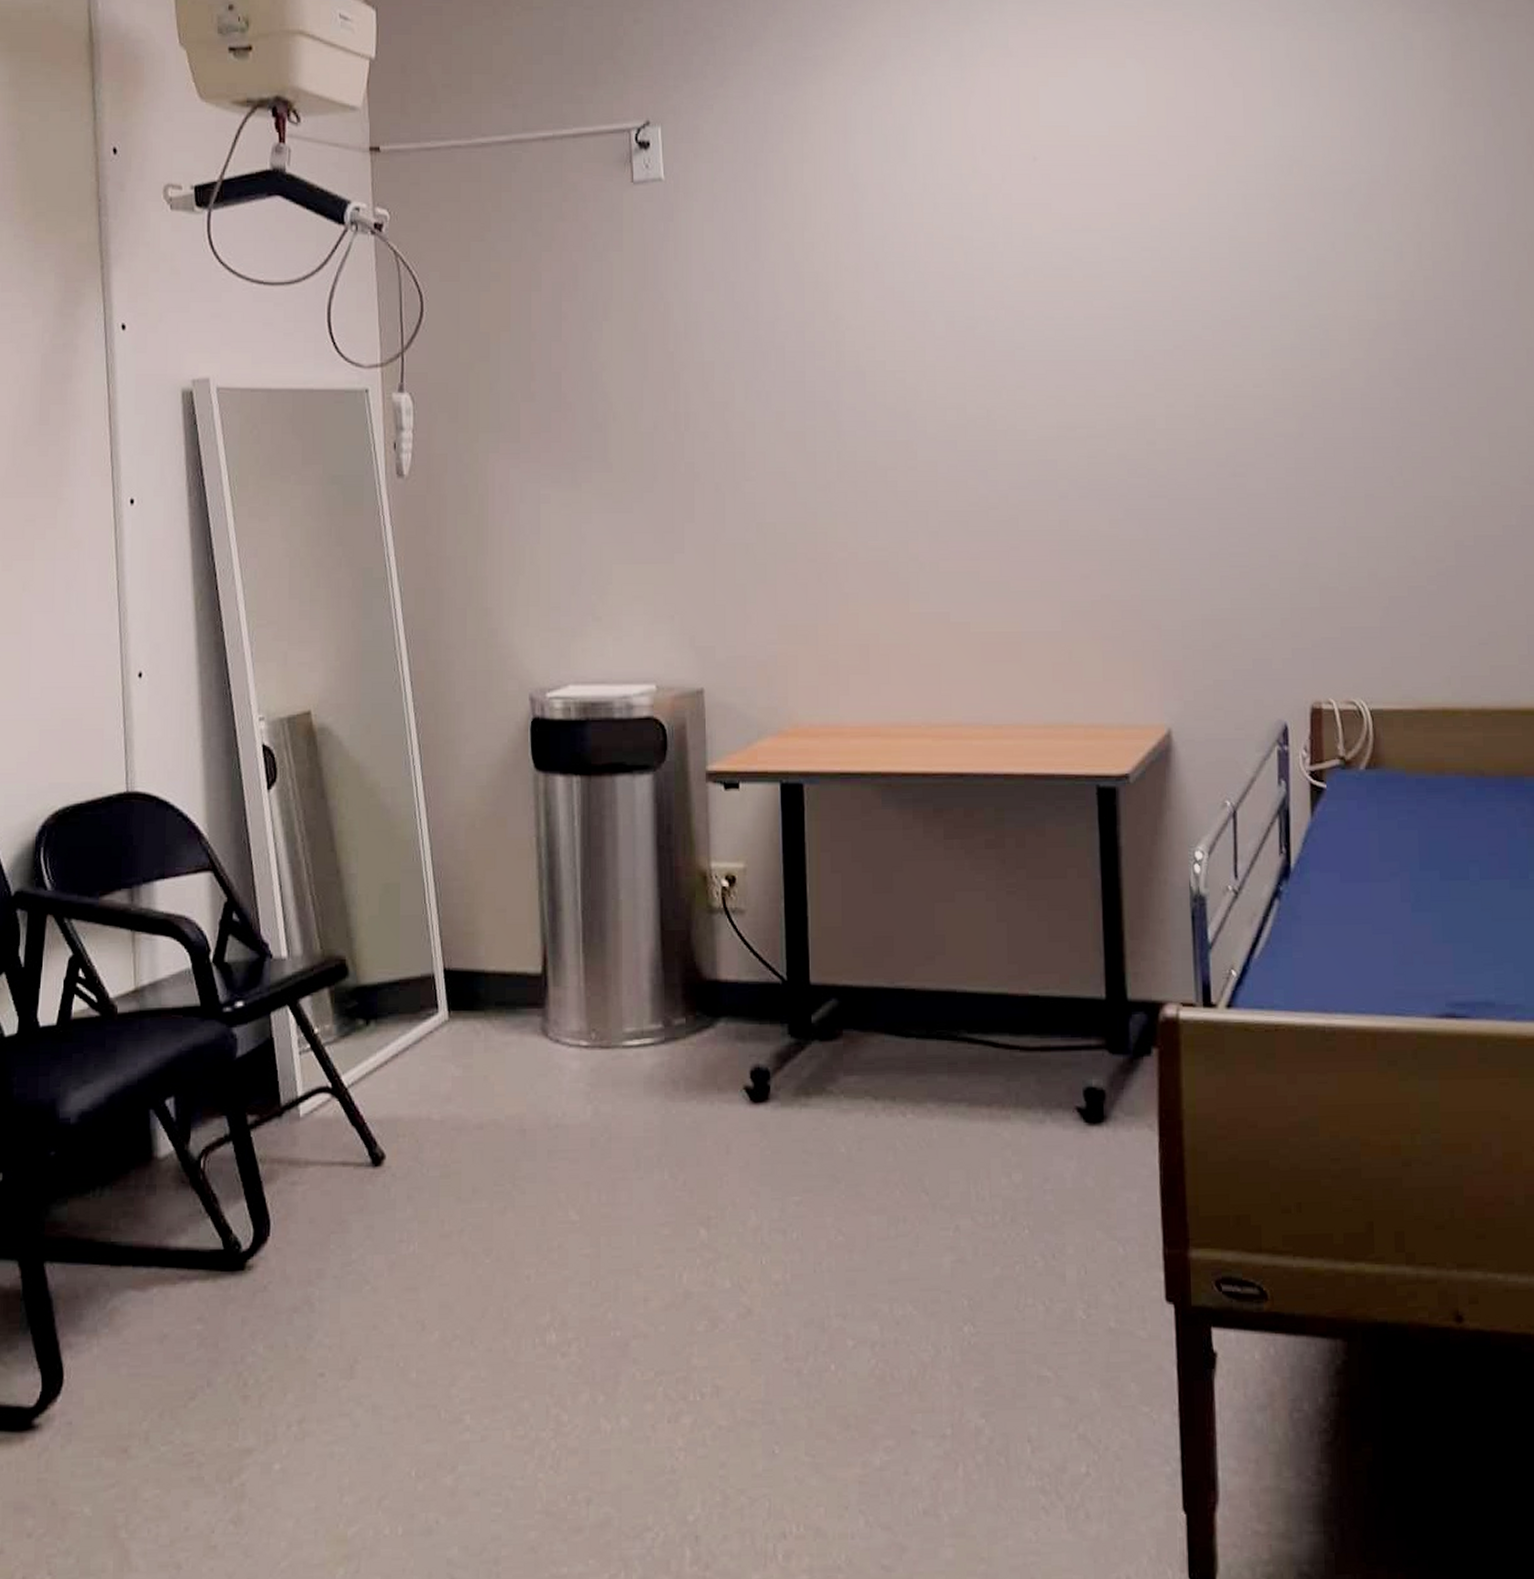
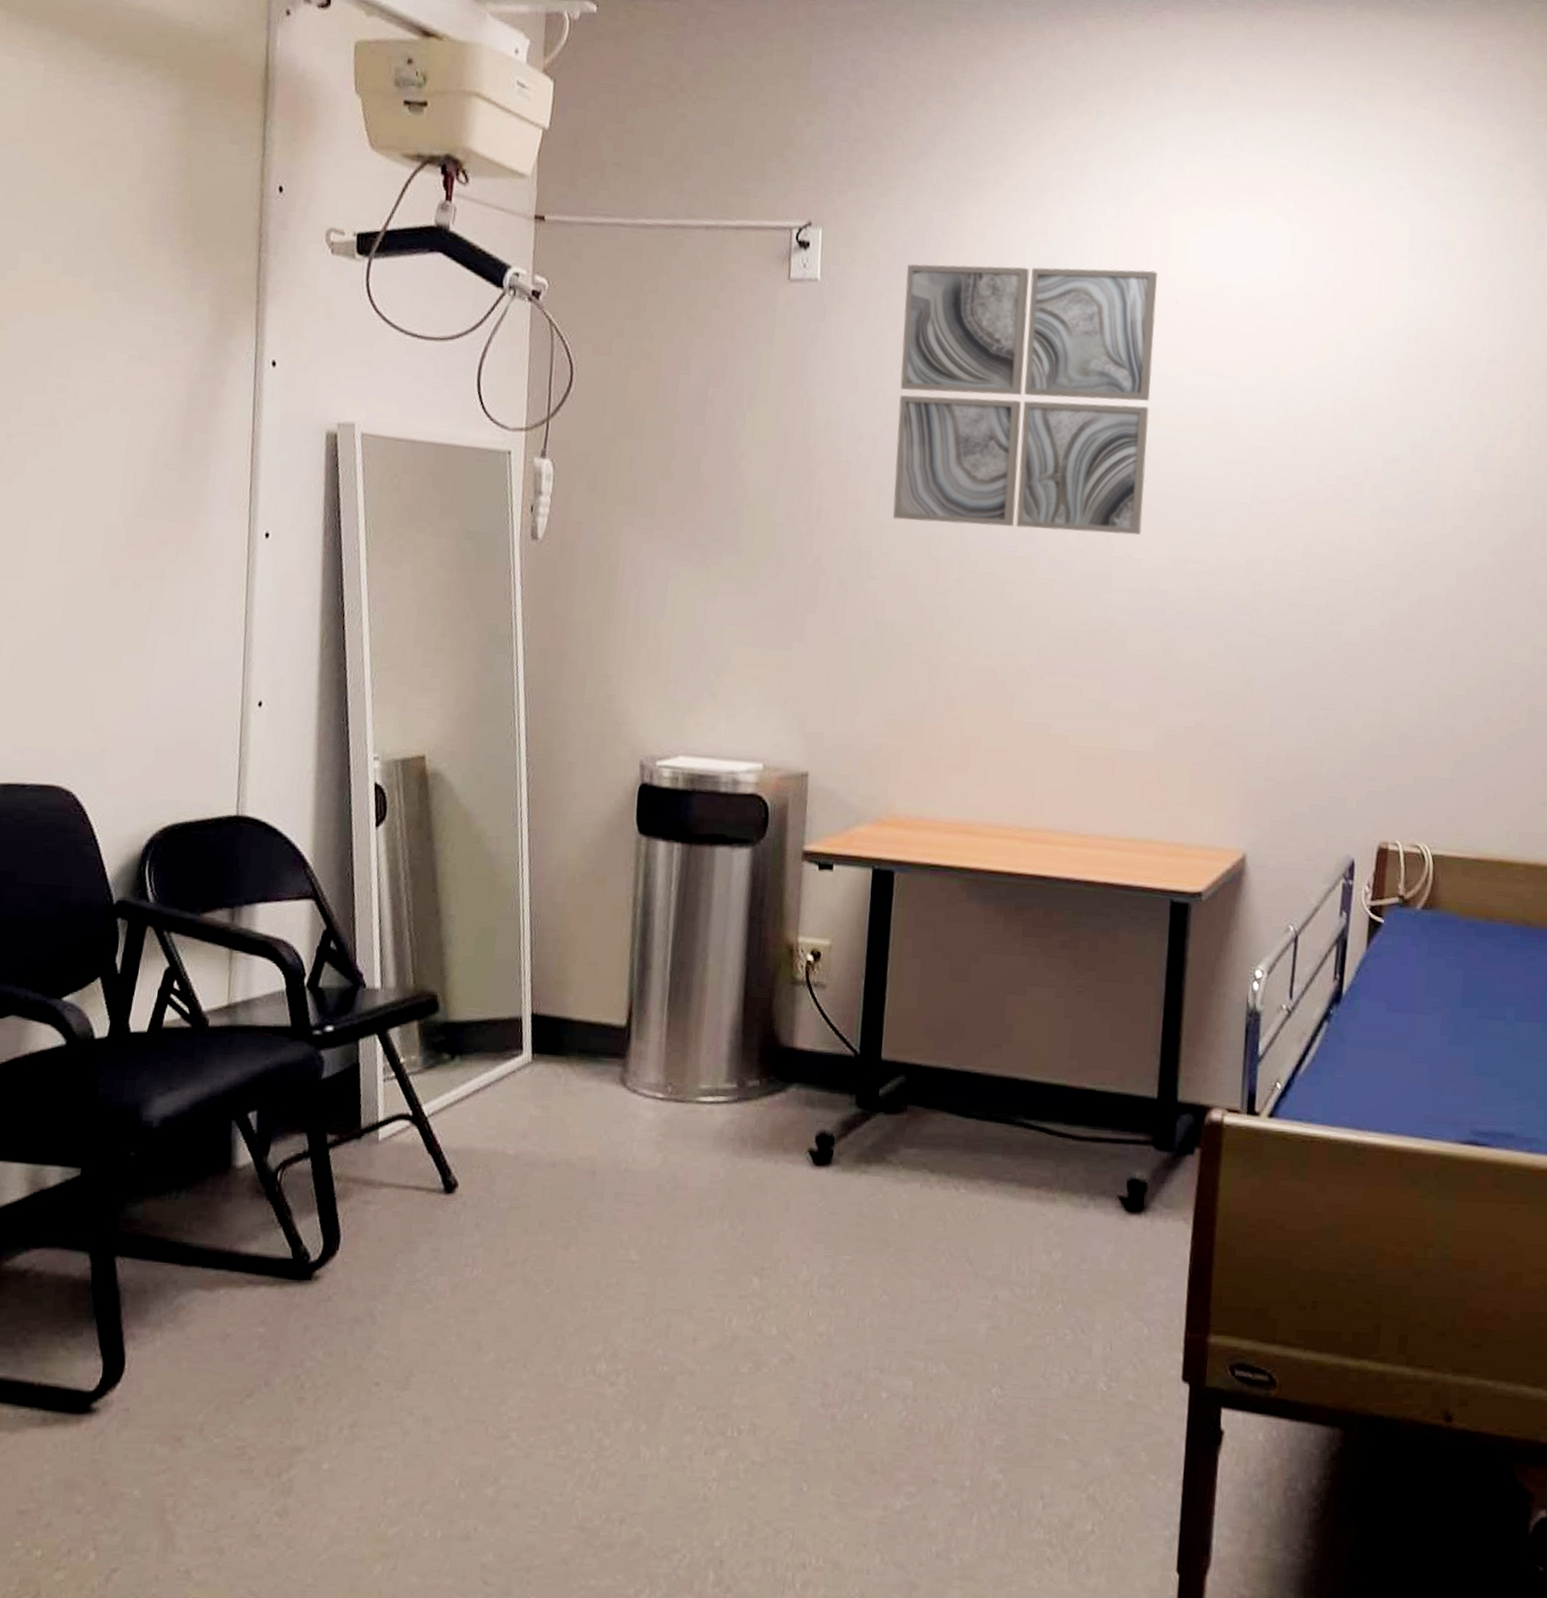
wall art: none [751,130,1024,416] -> present [892,264,1158,535]

